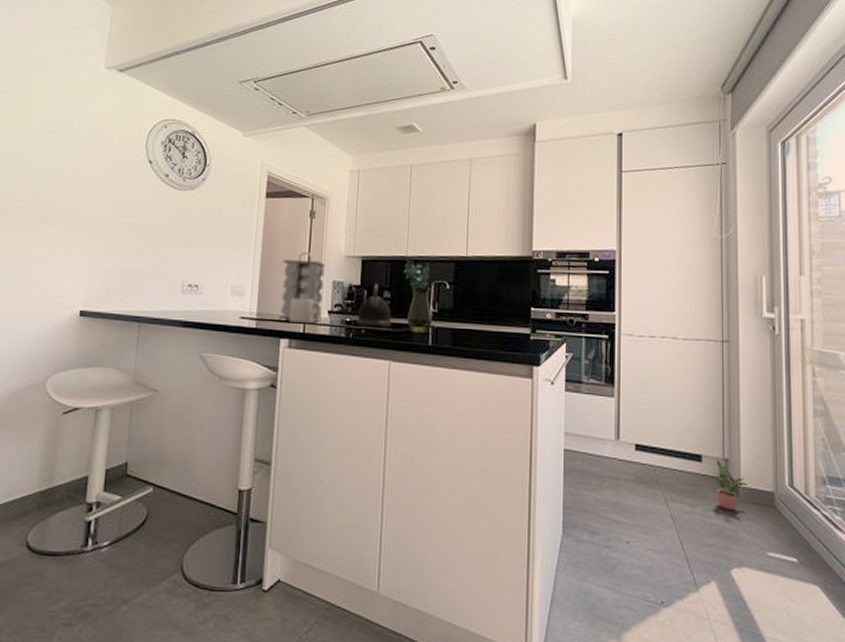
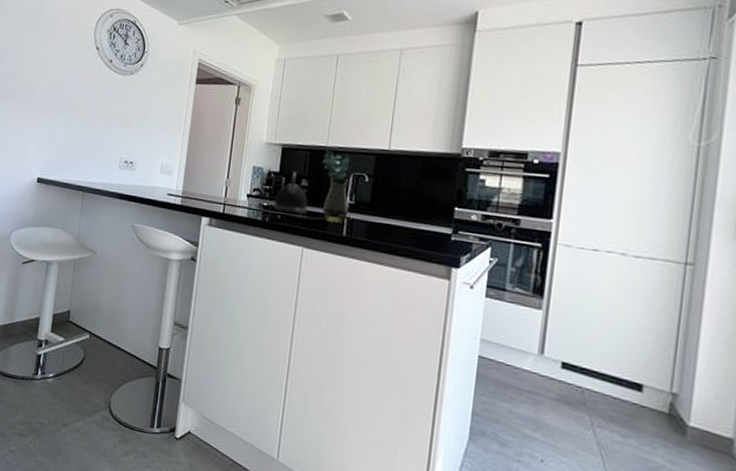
spice rack: present [279,252,325,322] -> none [201,137,247,204]
mug: present [289,298,322,324] -> none [210,180,242,205]
potted plant: present [716,461,747,510] -> none [657,393,699,450]

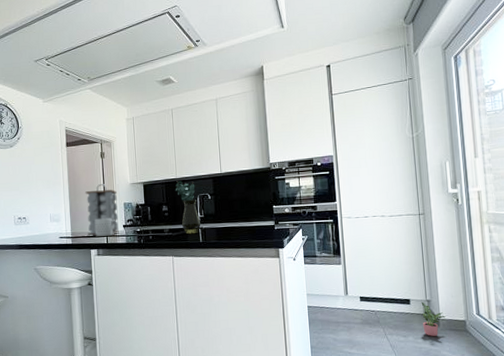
spice rack: none [201,137,247,204] -> present [85,184,119,236]
mug: none [210,180,242,205] -> present [94,218,119,237]
kettle: present [273,171,308,215] -> none [145,201,171,234]
potted plant: none [657,393,699,450] -> present [421,302,445,336]

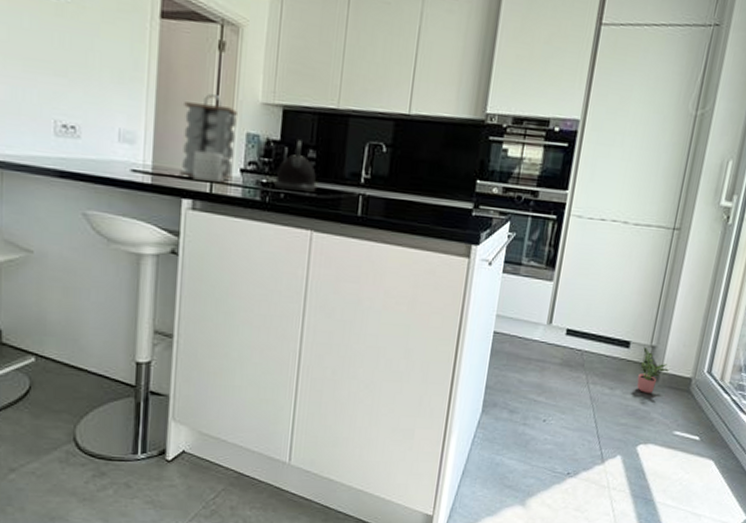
kettle: none [145,201,171,234] -> present [274,140,316,193]
vase: present [175,180,201,235] -> none [332,112,366,203]

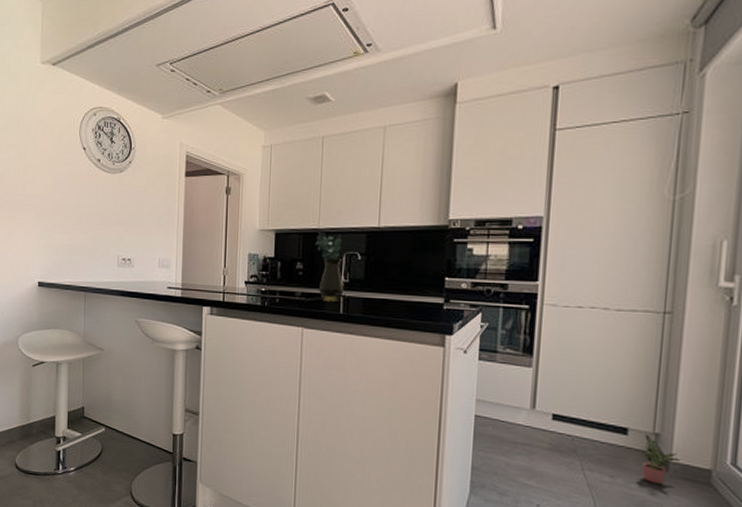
spice rack: present [180,94,237,181] -> none [201,227,241,291]
mug: present [192,150,233,183] -> none [210,270,239,293]
kettle: present [274,140,316,193] -> none [271,255,304,297]
vase: none [332,112,366,203] -> present [315,231,344,303]

